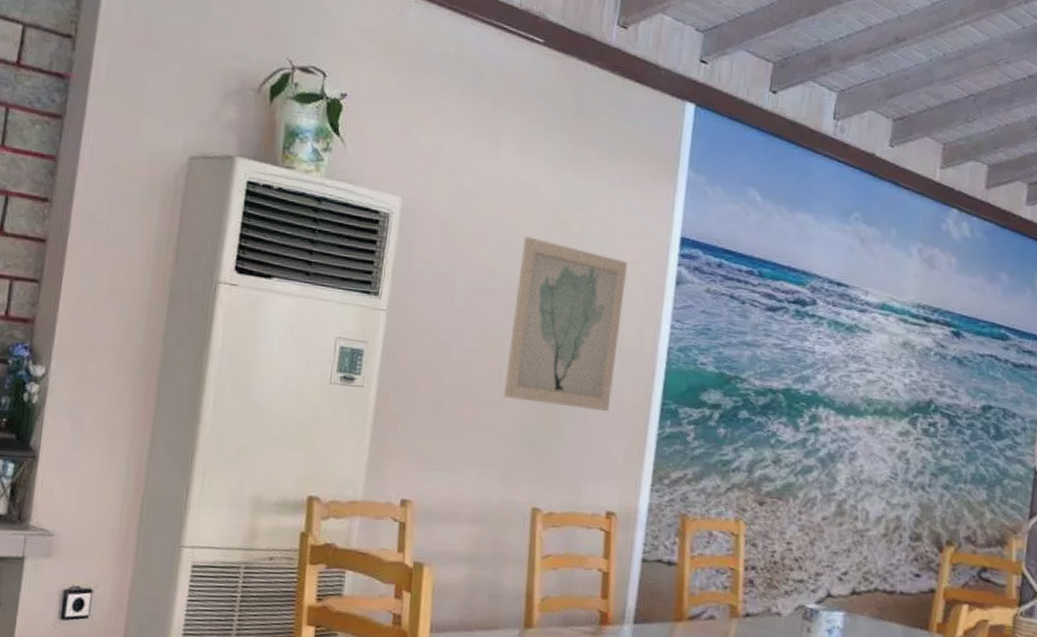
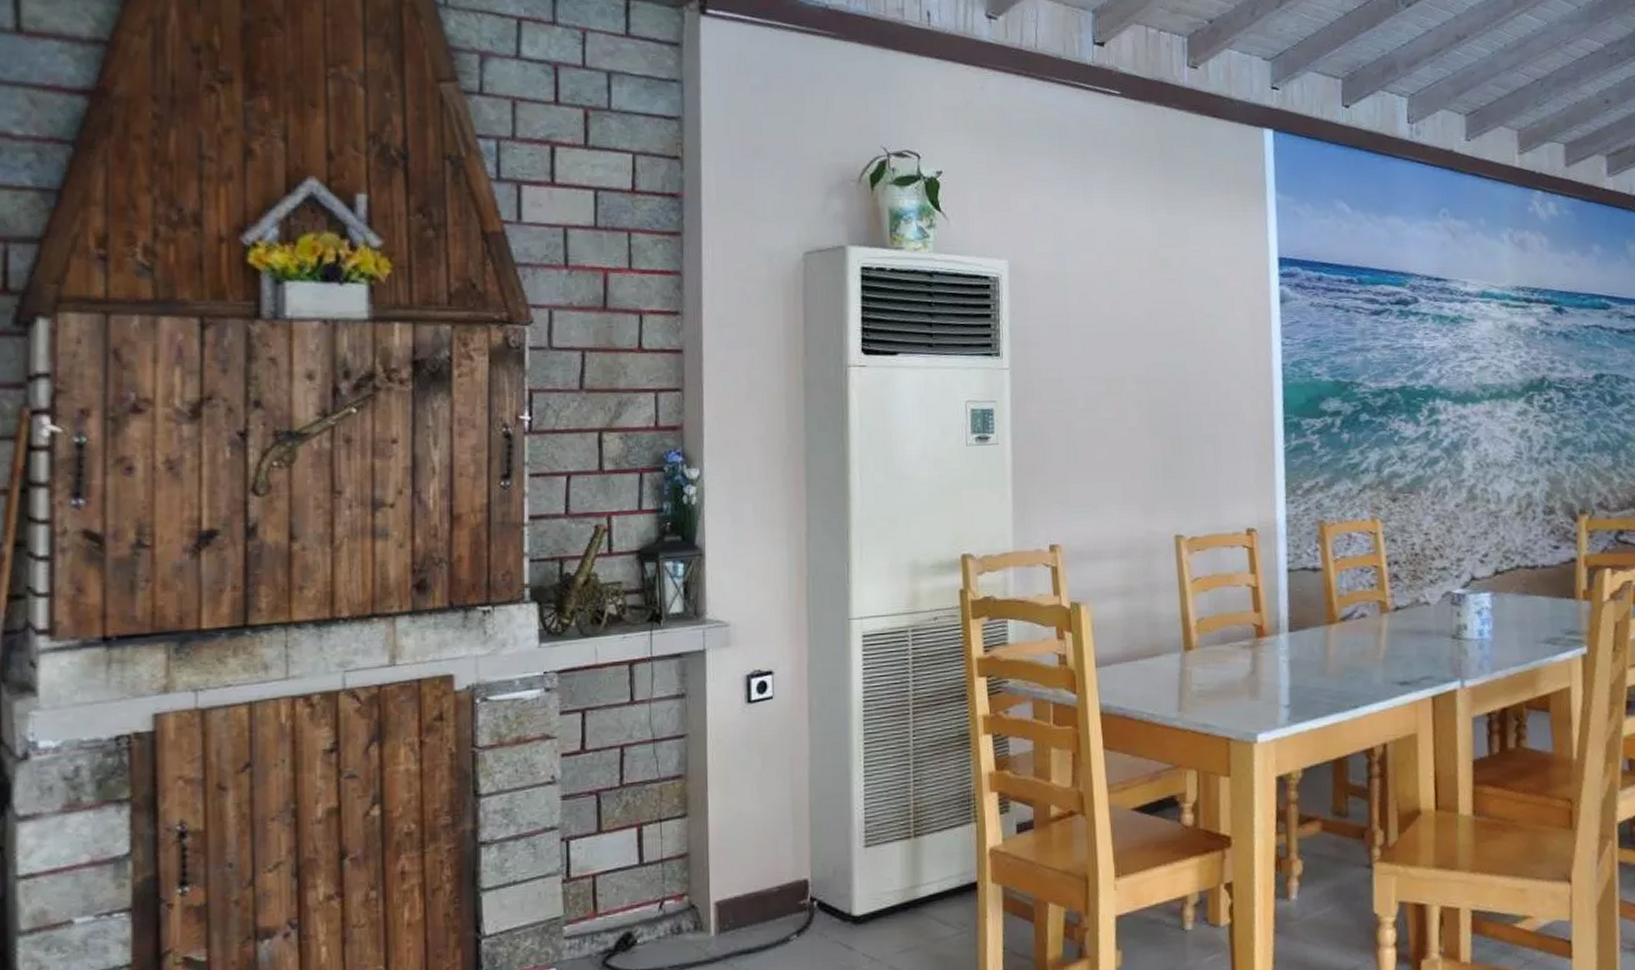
wall art: present [503,236,628,412] -> none [1129,279,1235,435]

